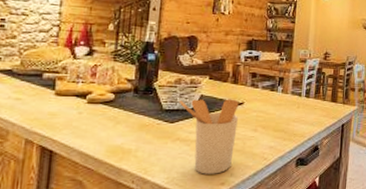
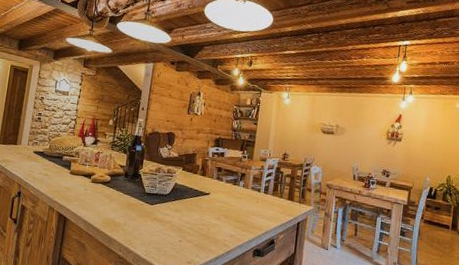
utensil holder: present [179,99,239,175] -> none [157,186,206,253]

